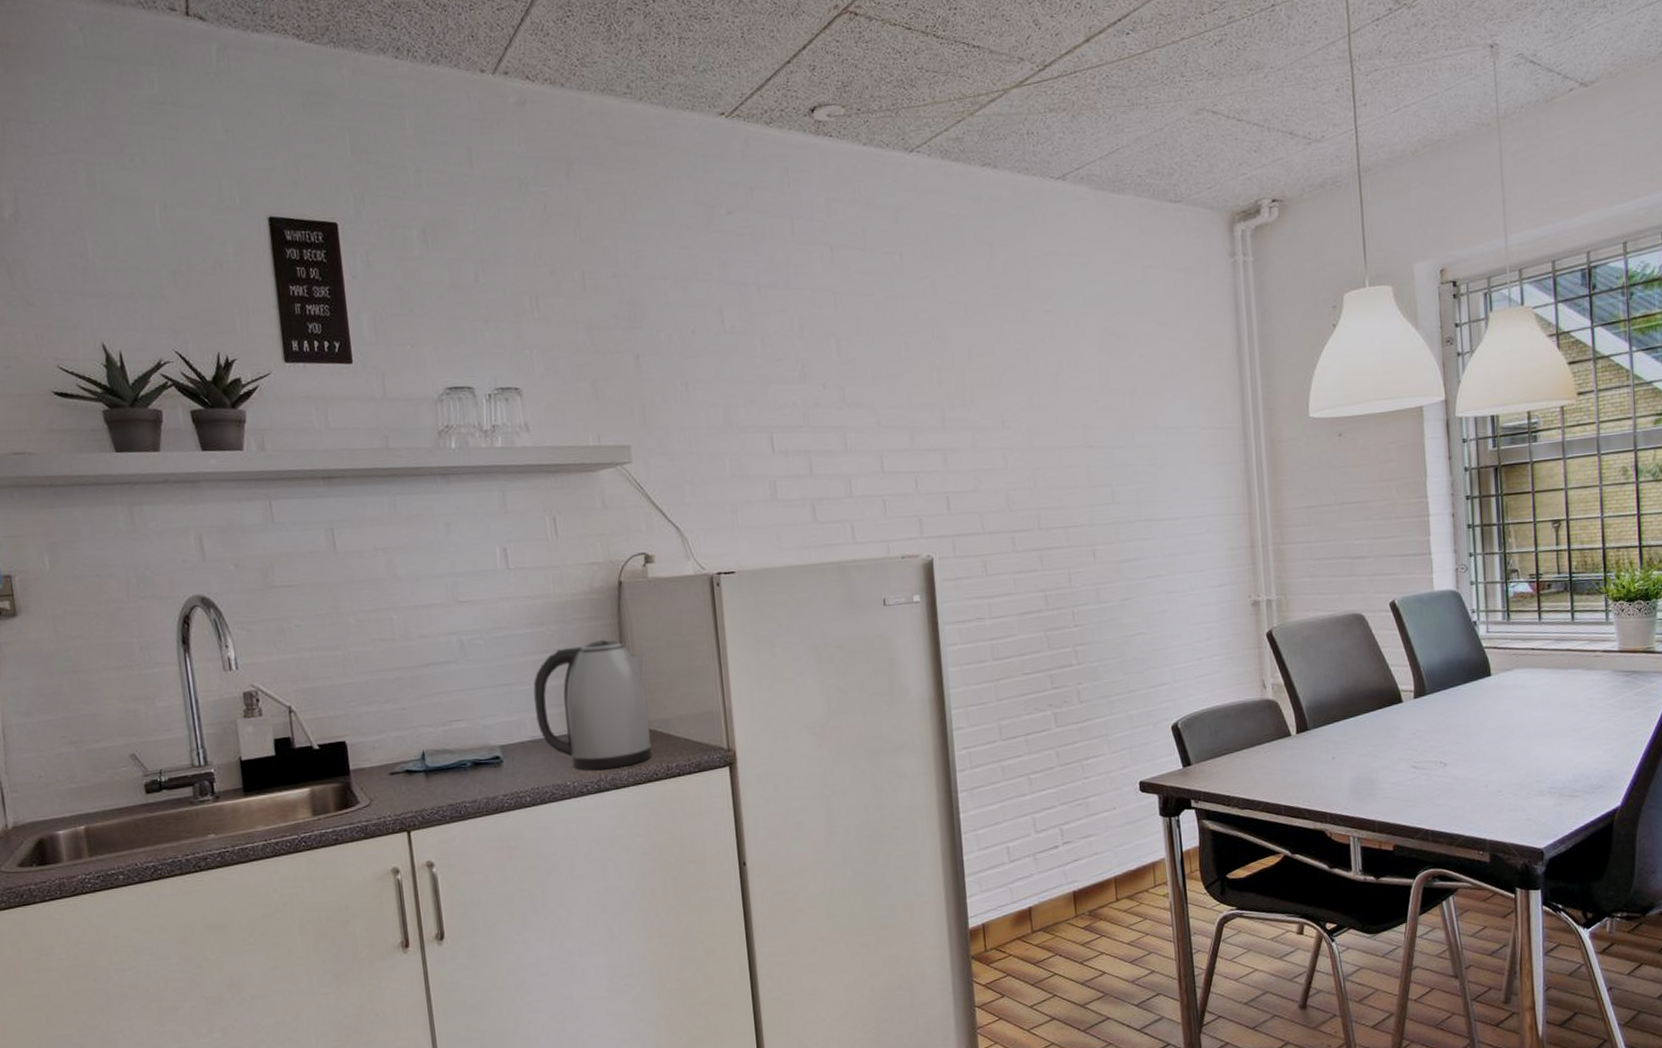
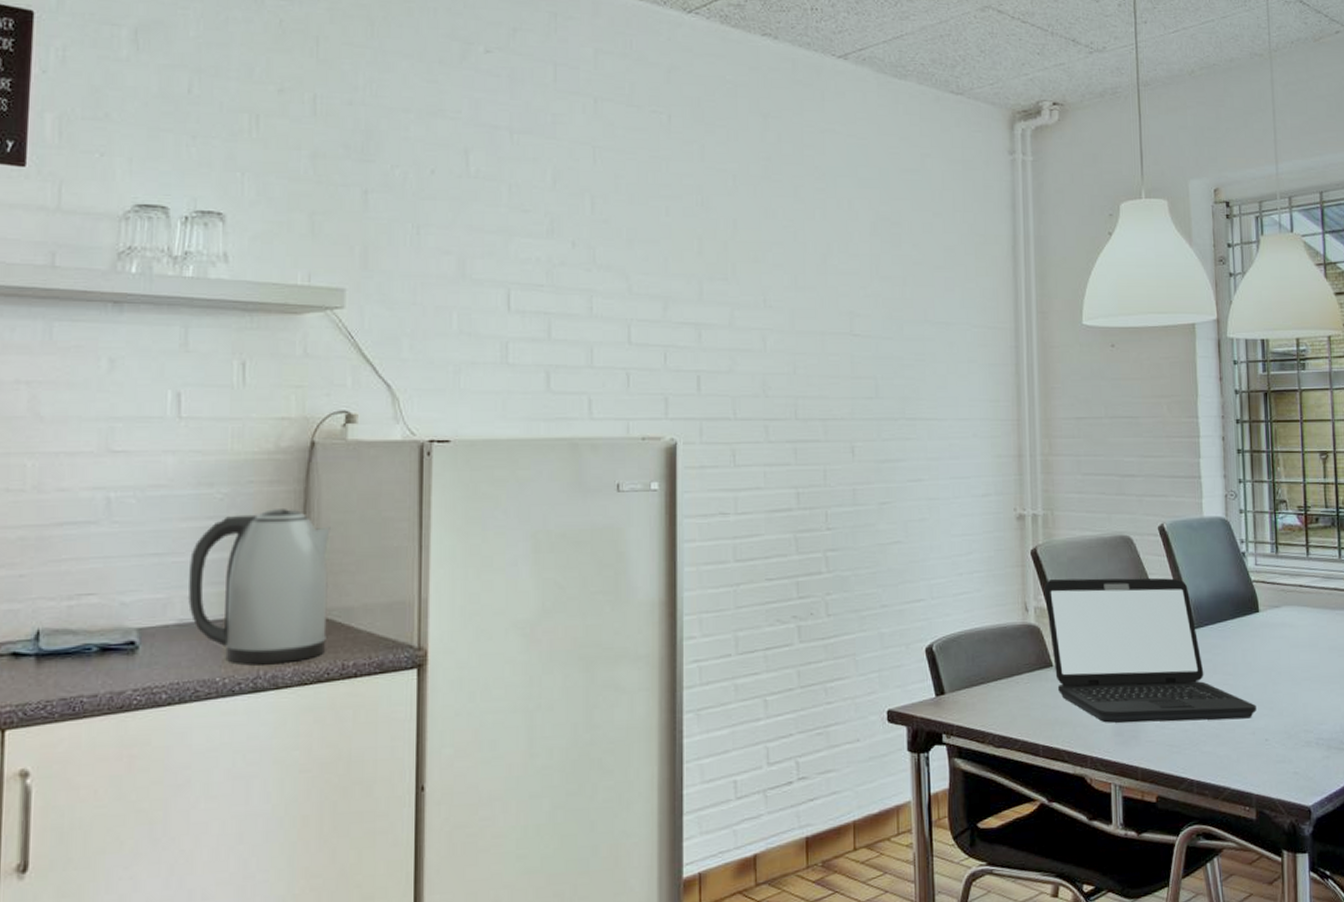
laptop: none [1281,649,1489,783] -> present [1044,578,1256,723]

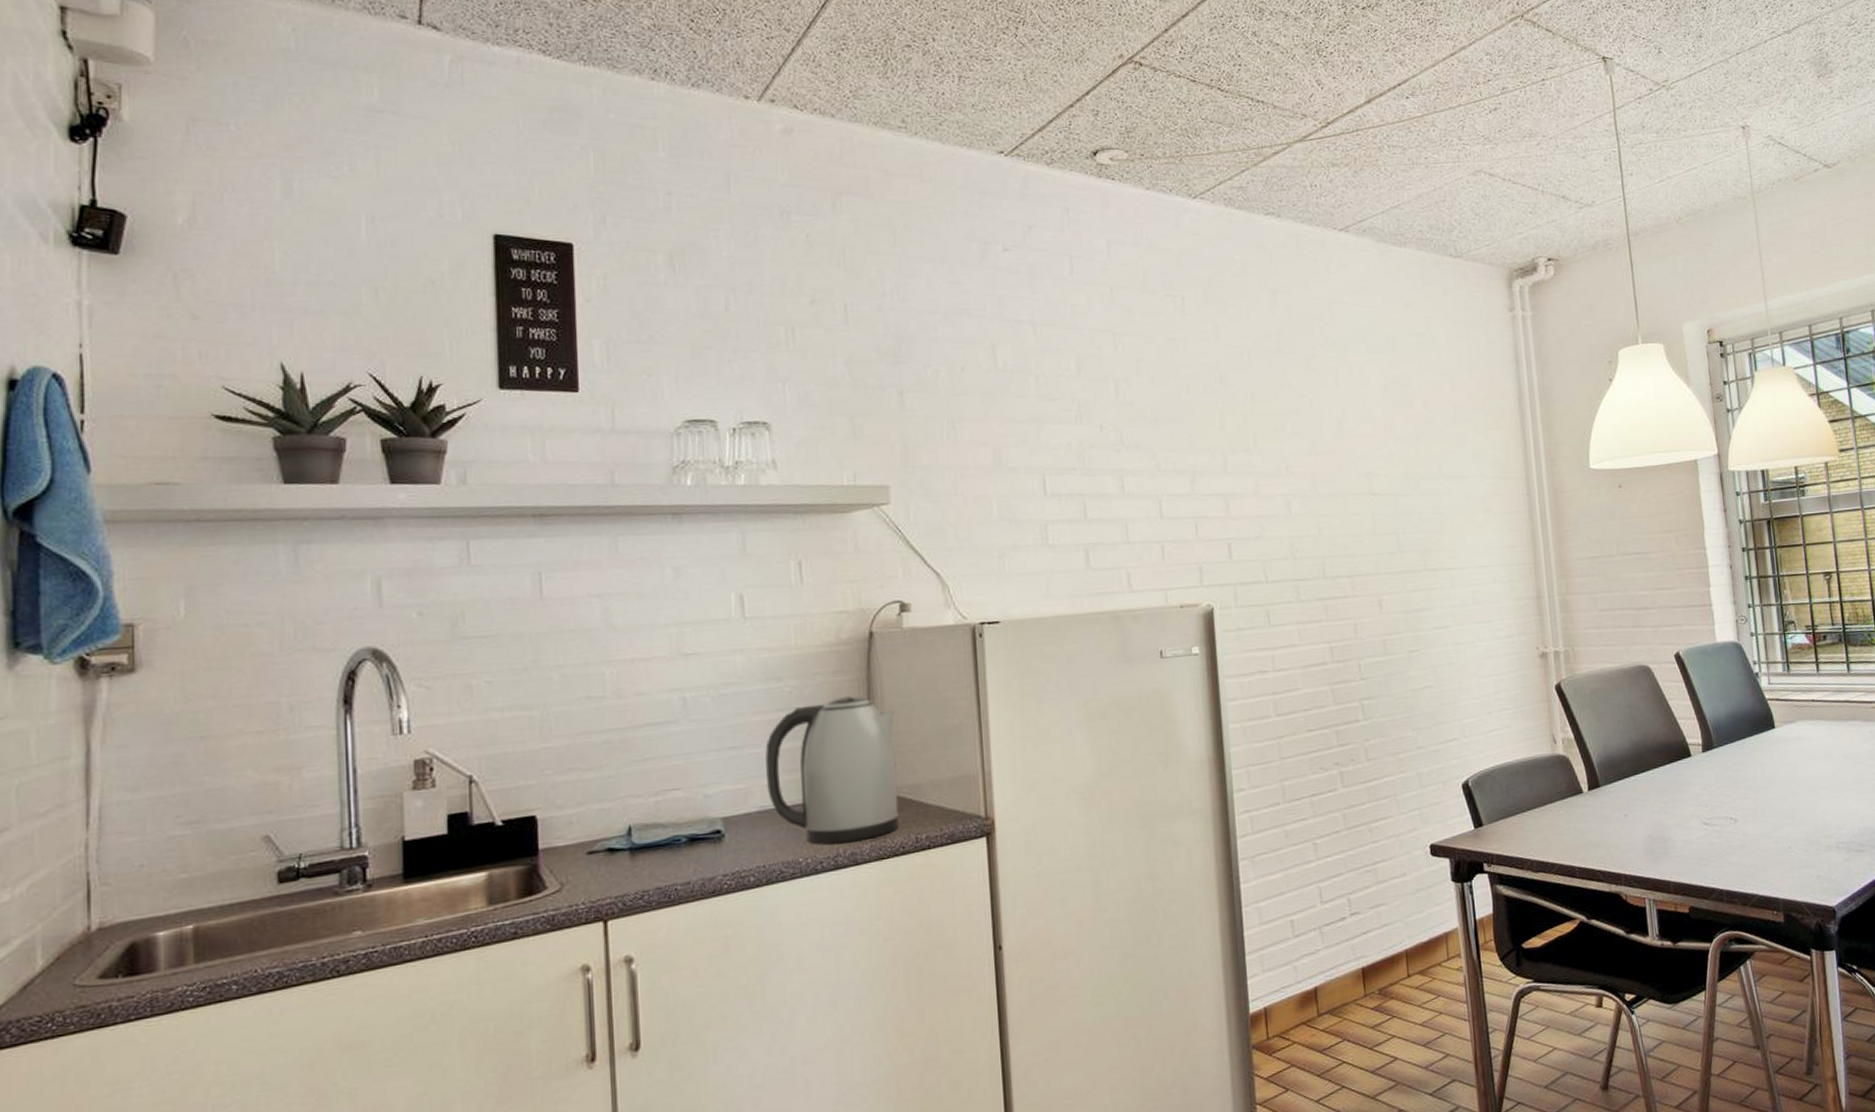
laptop: present [1044,578,1256,723] -> none [1570,702,1778,842]

